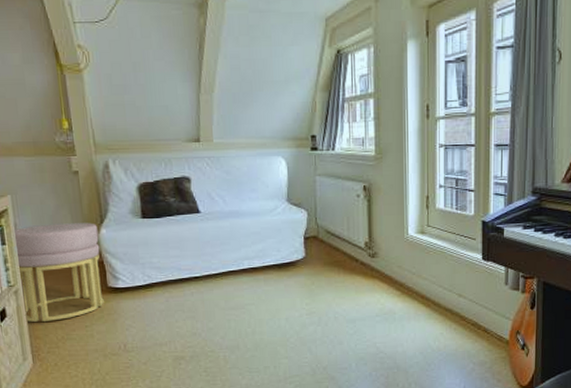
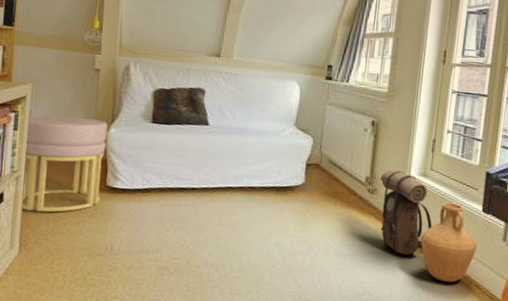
backpack: none [379,232,435,312] -> present [380,170,432,256]
vase: none [425,255,481,331] -> present [420,202,477,283]

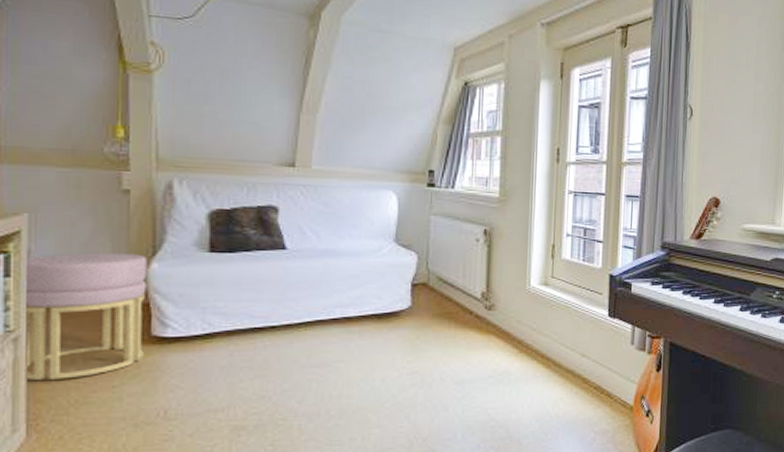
backpack: present [380,170,432,256] -> none [498,282,558,373]
vase: present [420,202,477,283] -> none [546,311,605,395]

